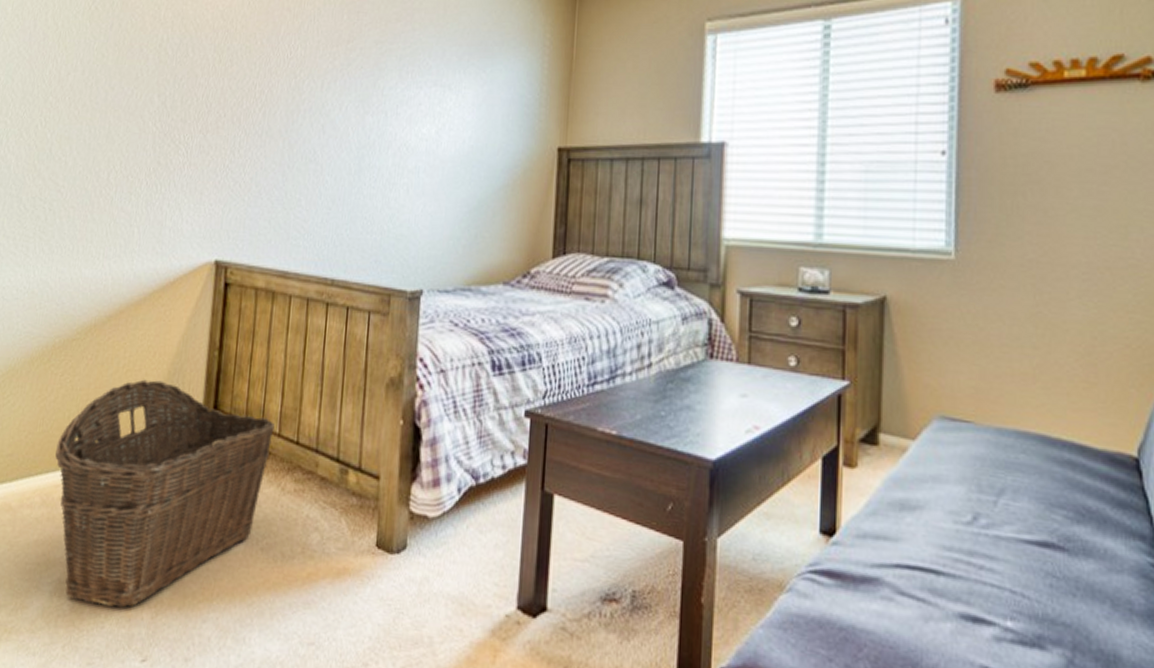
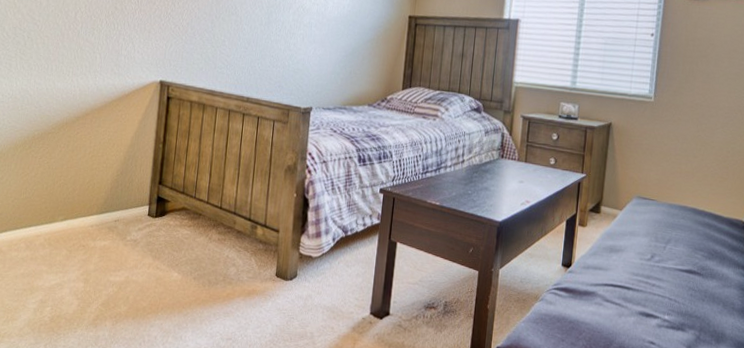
wicker basket: present [54,379,275,608] -> none [36,162,204,319]

